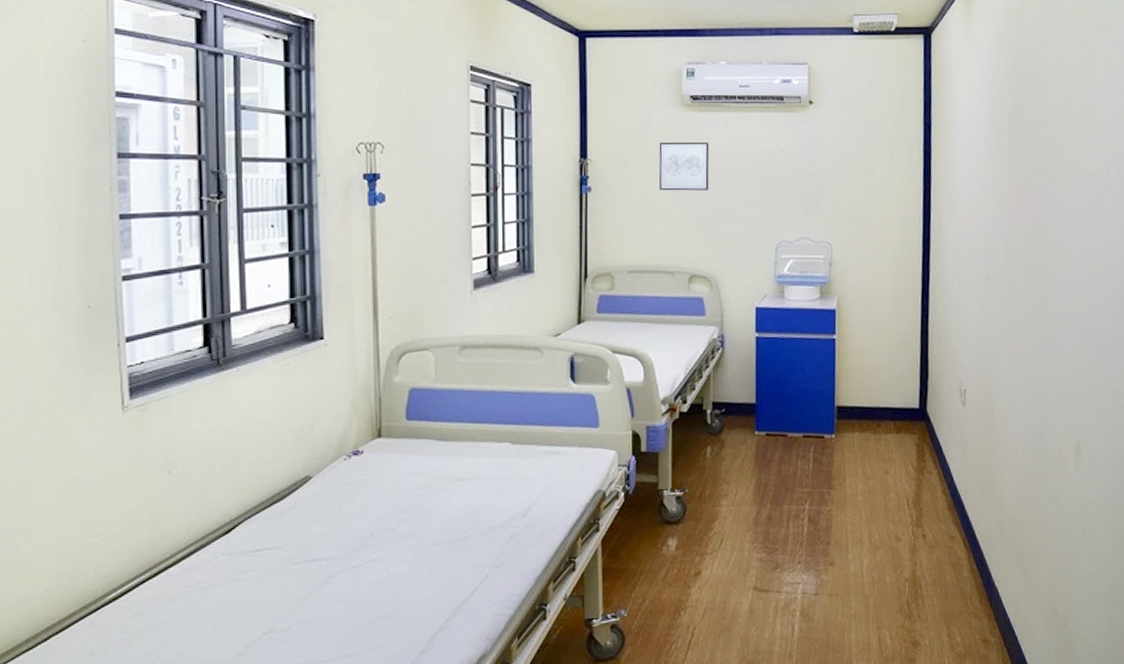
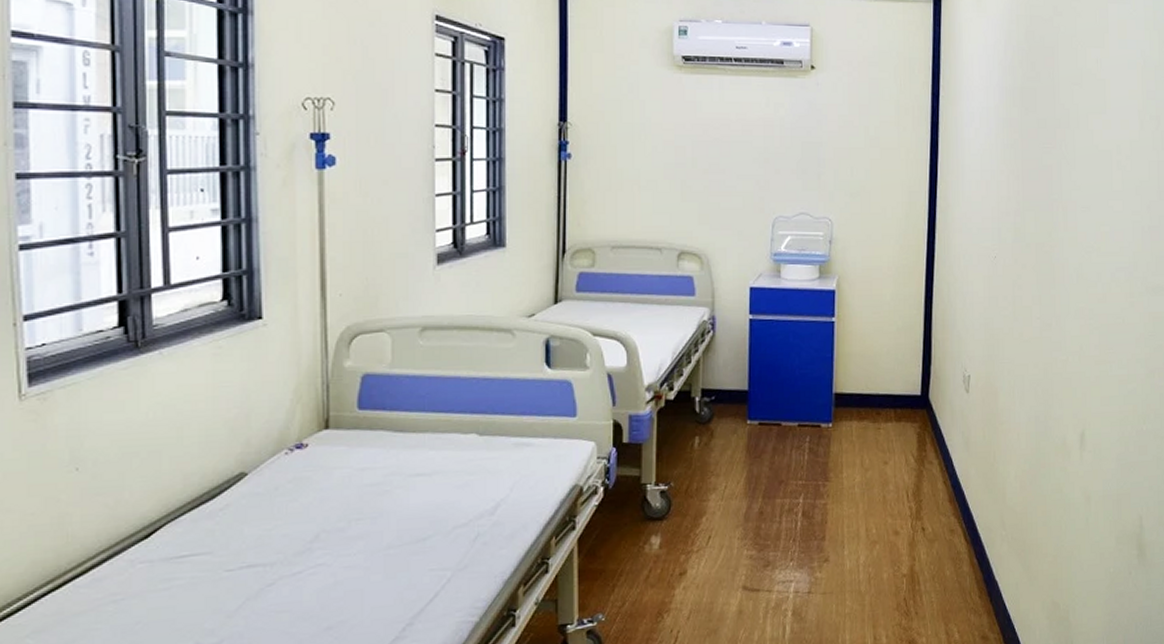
wall art: present [659,141,710,191] -> none [646,105,702,160]

